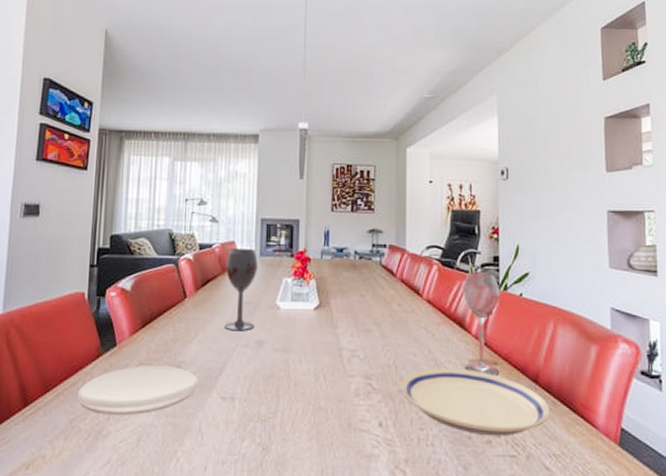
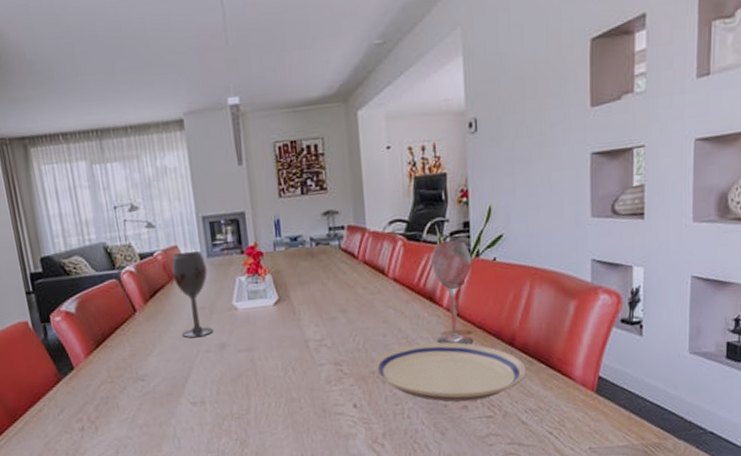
plate: present [77,365,199,416] -> none [45,380,166,434]

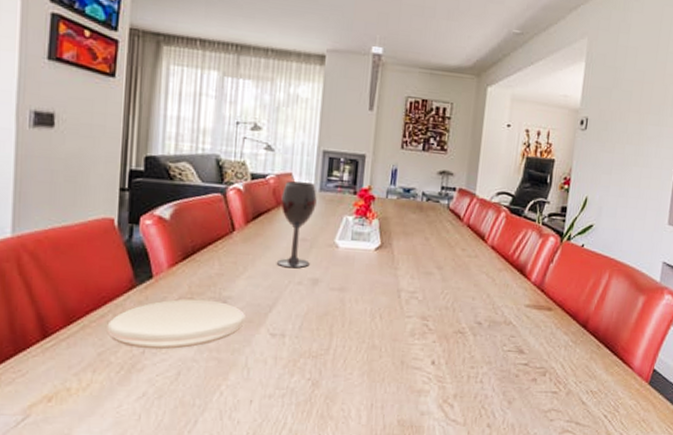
plate: none [45,380,166,434] -> present [107,299,247,350]
plate: present [373,342,526,402] -> none [457,311,594,375]
wineglass: present [430,240,473,345] -> none [520,221,564,320]

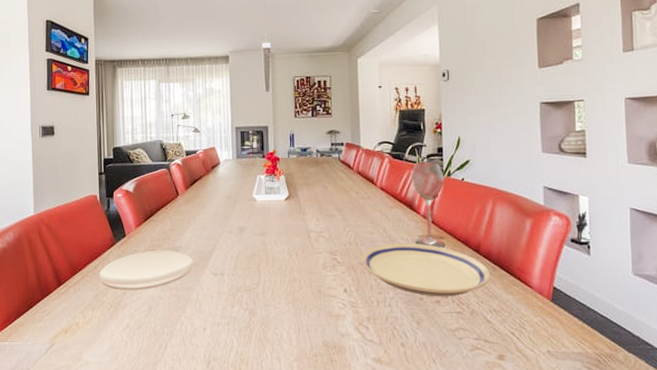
wine glass: present [277,181,317,269] -> none [209,153,236,221]
plate: none [457,311,594,375] -> present [361,242,490,297]
wineglass: none [520,221,564,320] -> present [410,162,445,248]

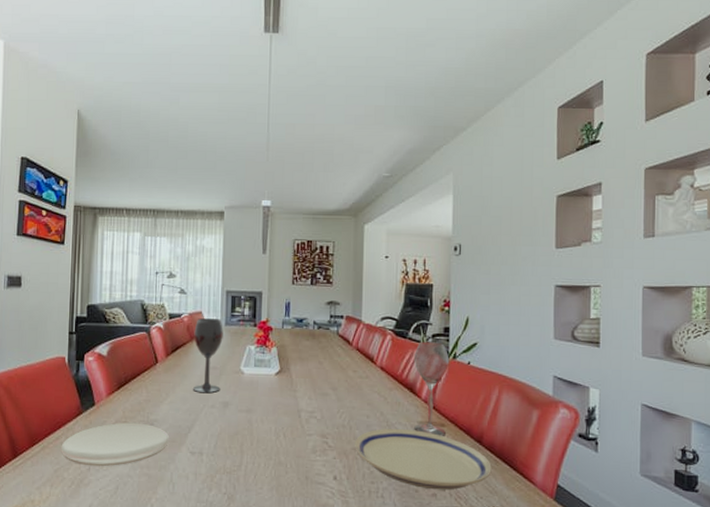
wine glass: none [209,153,236,221] -> present [193,318,223,394]

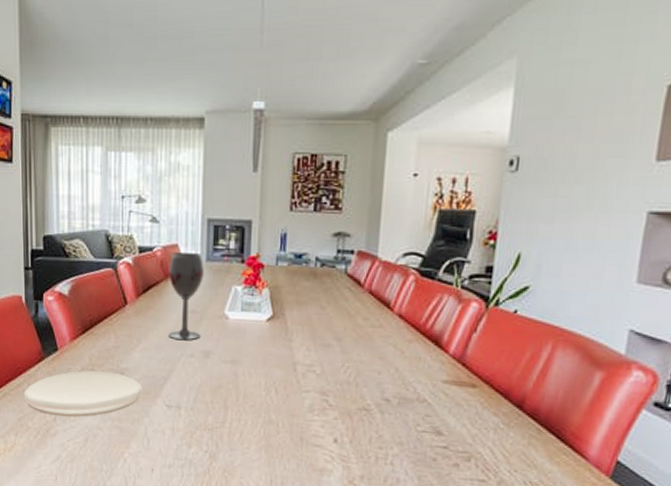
plate: present [355,428,492,490] -> none [361,387,533,461]
wineglass: present [413,342,450,436] -> none [436,284,490,399]

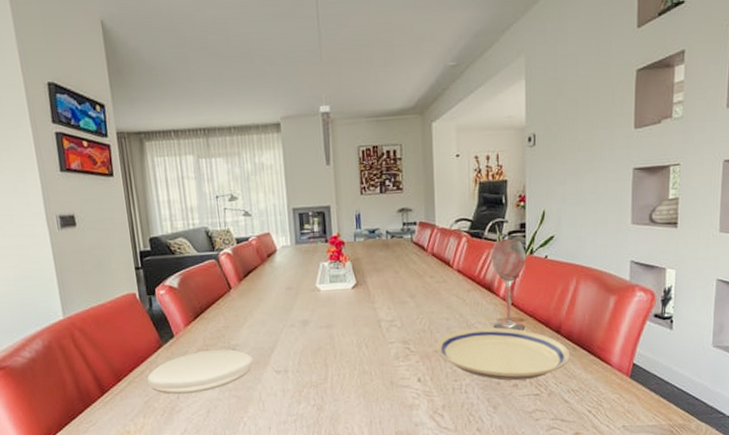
wine glass: present [169,252,204,341] -> none [264,238,298,314]
plate: none [361,387,533,461] -> present [436,327,570,381]
wineglass: none [436,284,490,399] -> present [490,239,527,331]

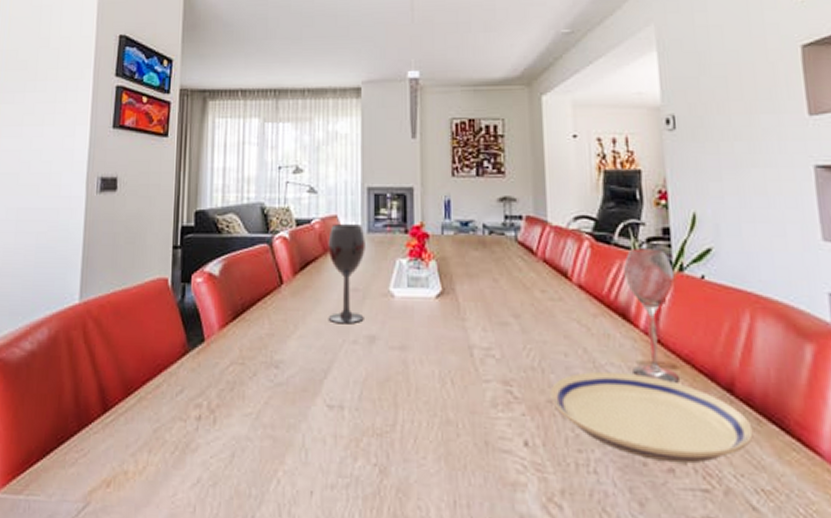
plate: present [147,349,254,395] -> none [162,364,300,426]
wine glass: none [264,238,298,314] -> present [328,224,365,324]

